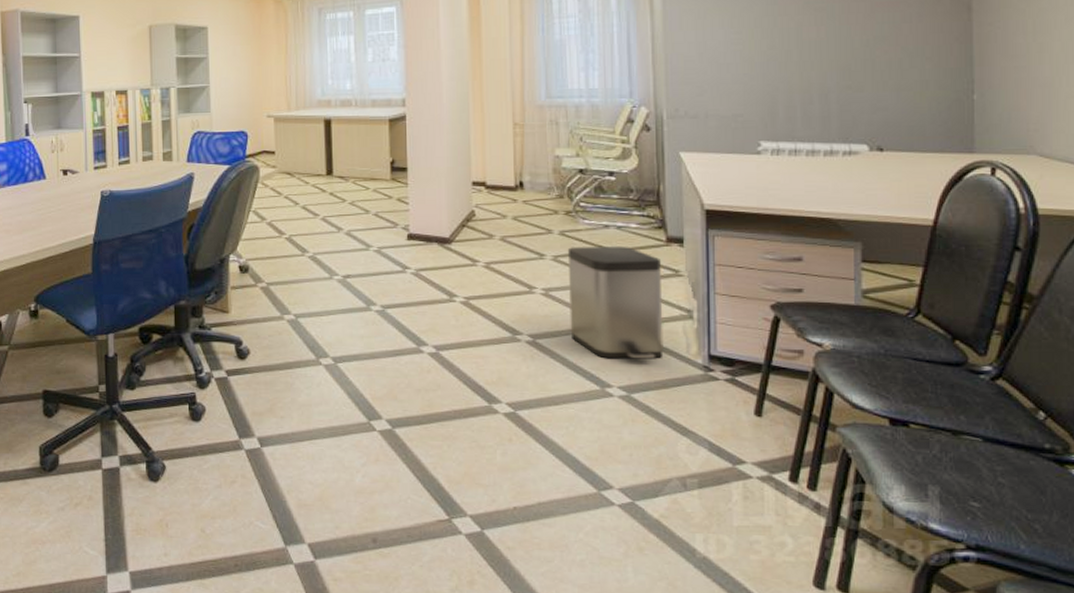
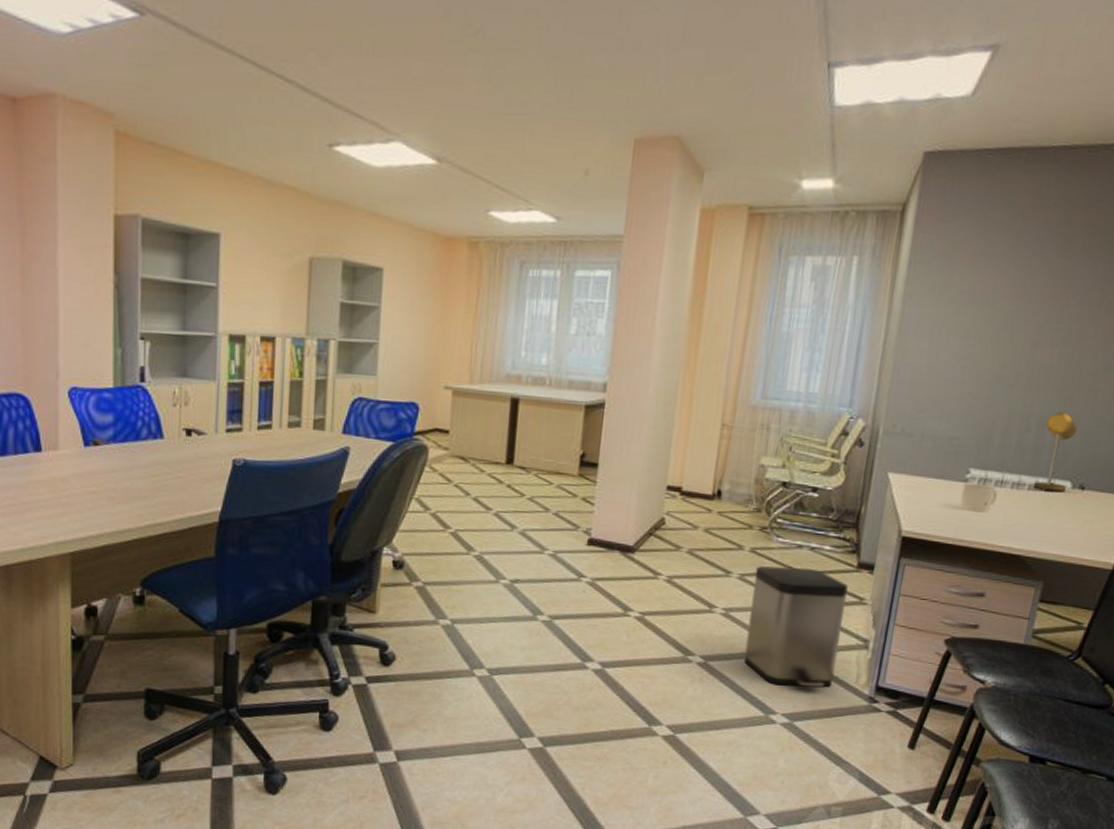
mug: none [756,154,794,181] -> present [960,483,998,513]
desk lamp: none [827,82,863,156] -> present [1032,412,1077,493]

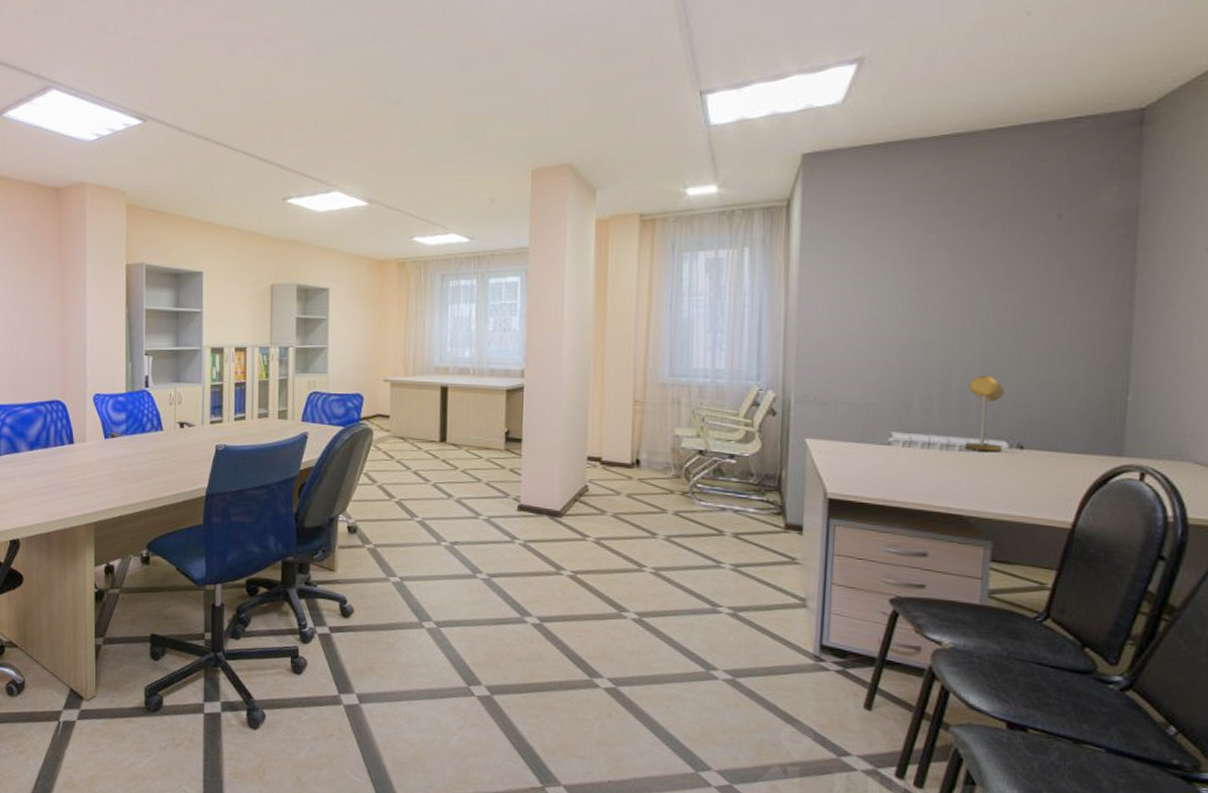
pedal bin: present [744,566,848,688] -> none [678,528,777,645]
mug: present [960,483,998,513] -> none [886,446,926,474]

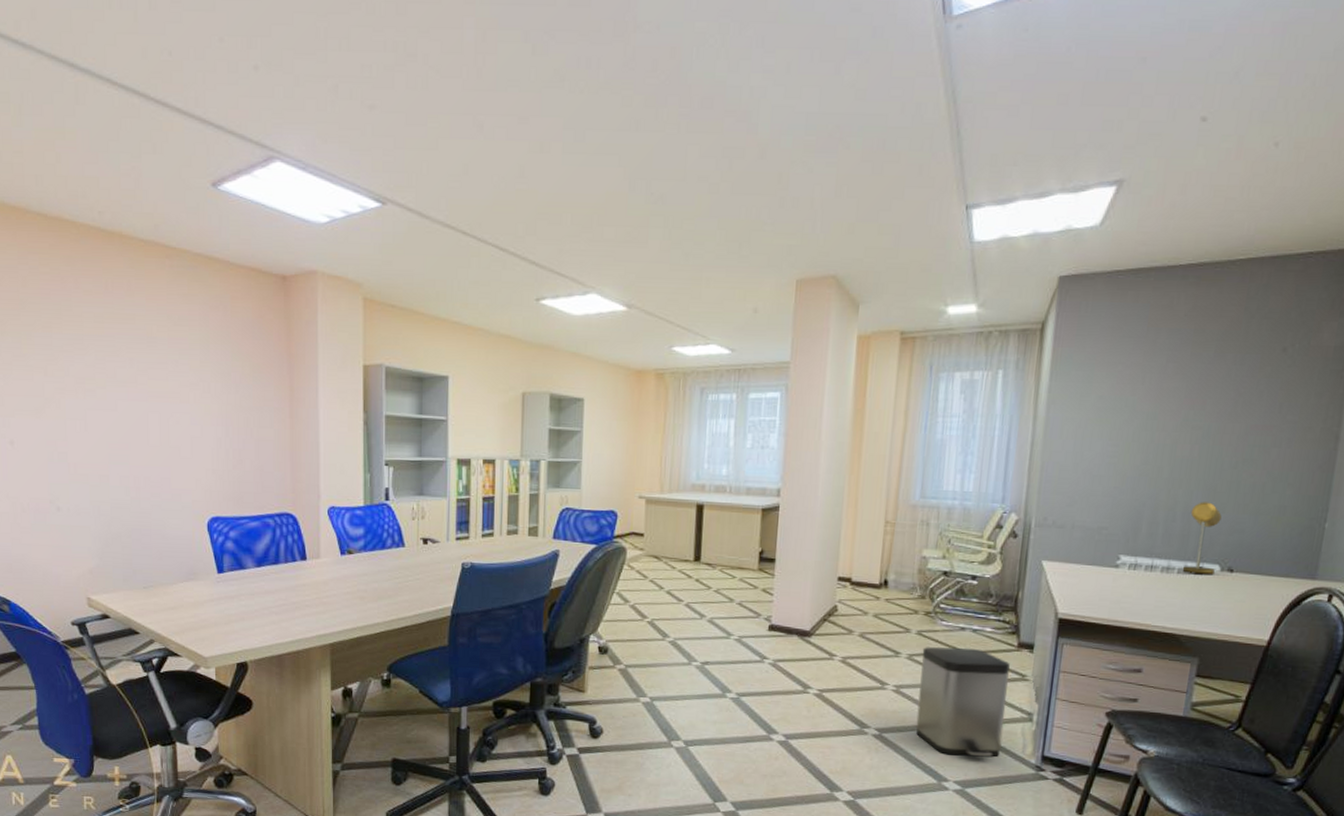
pedal bin: none [678,528,777,645] -> present [916,647,1010,757]

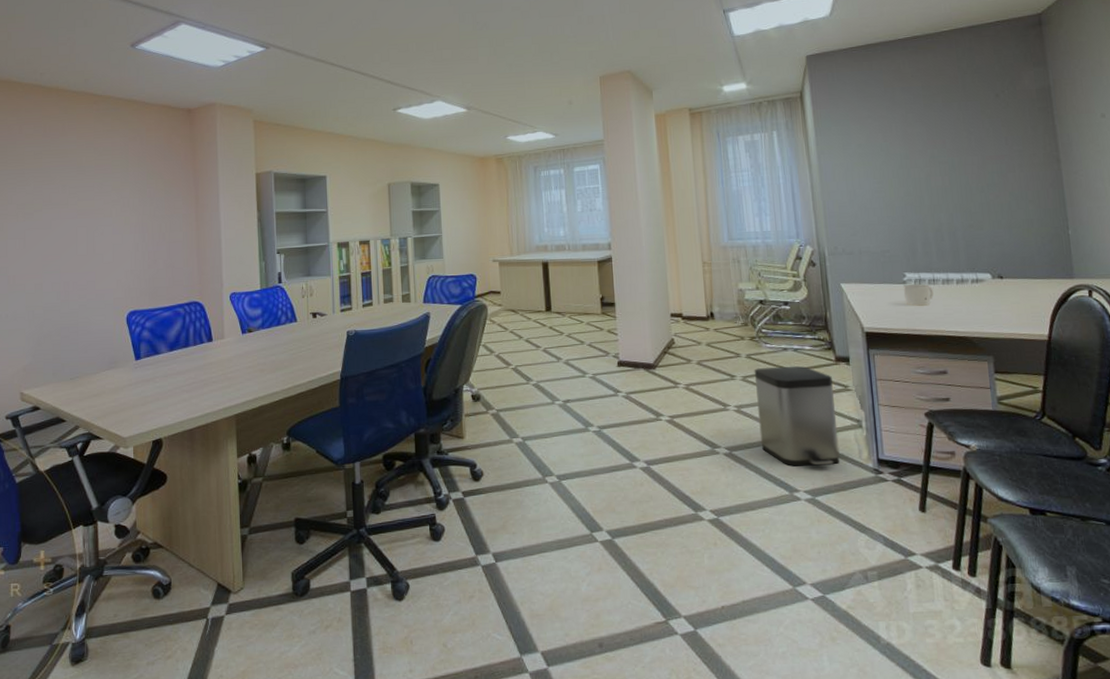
mug: none [1113,568,1148,595] -> present [903,284,934,306]
desk lamp: present [1182,502,1222,575] -> none [955,221,988,284]

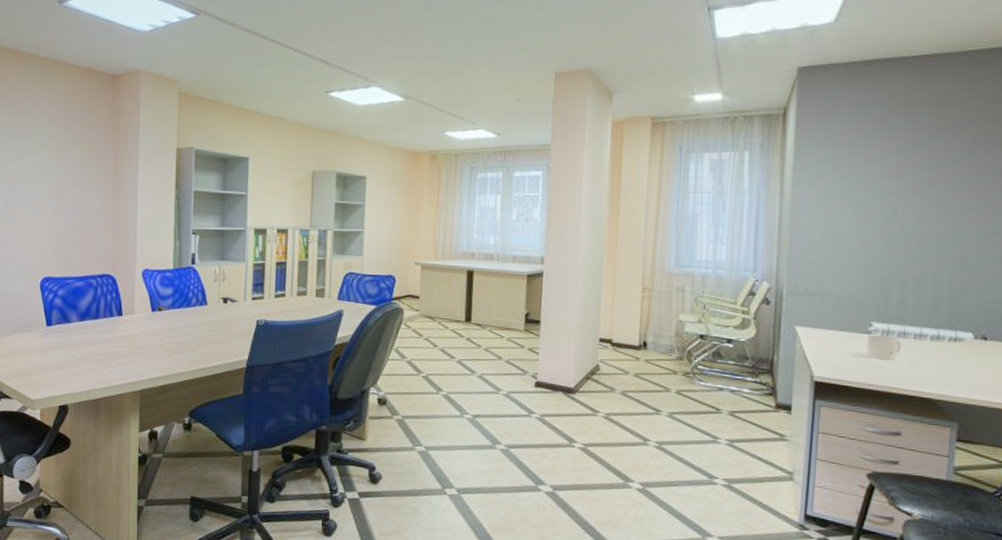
pedal bin: present [754,365,840,467] -> none [678,406,768,514]

